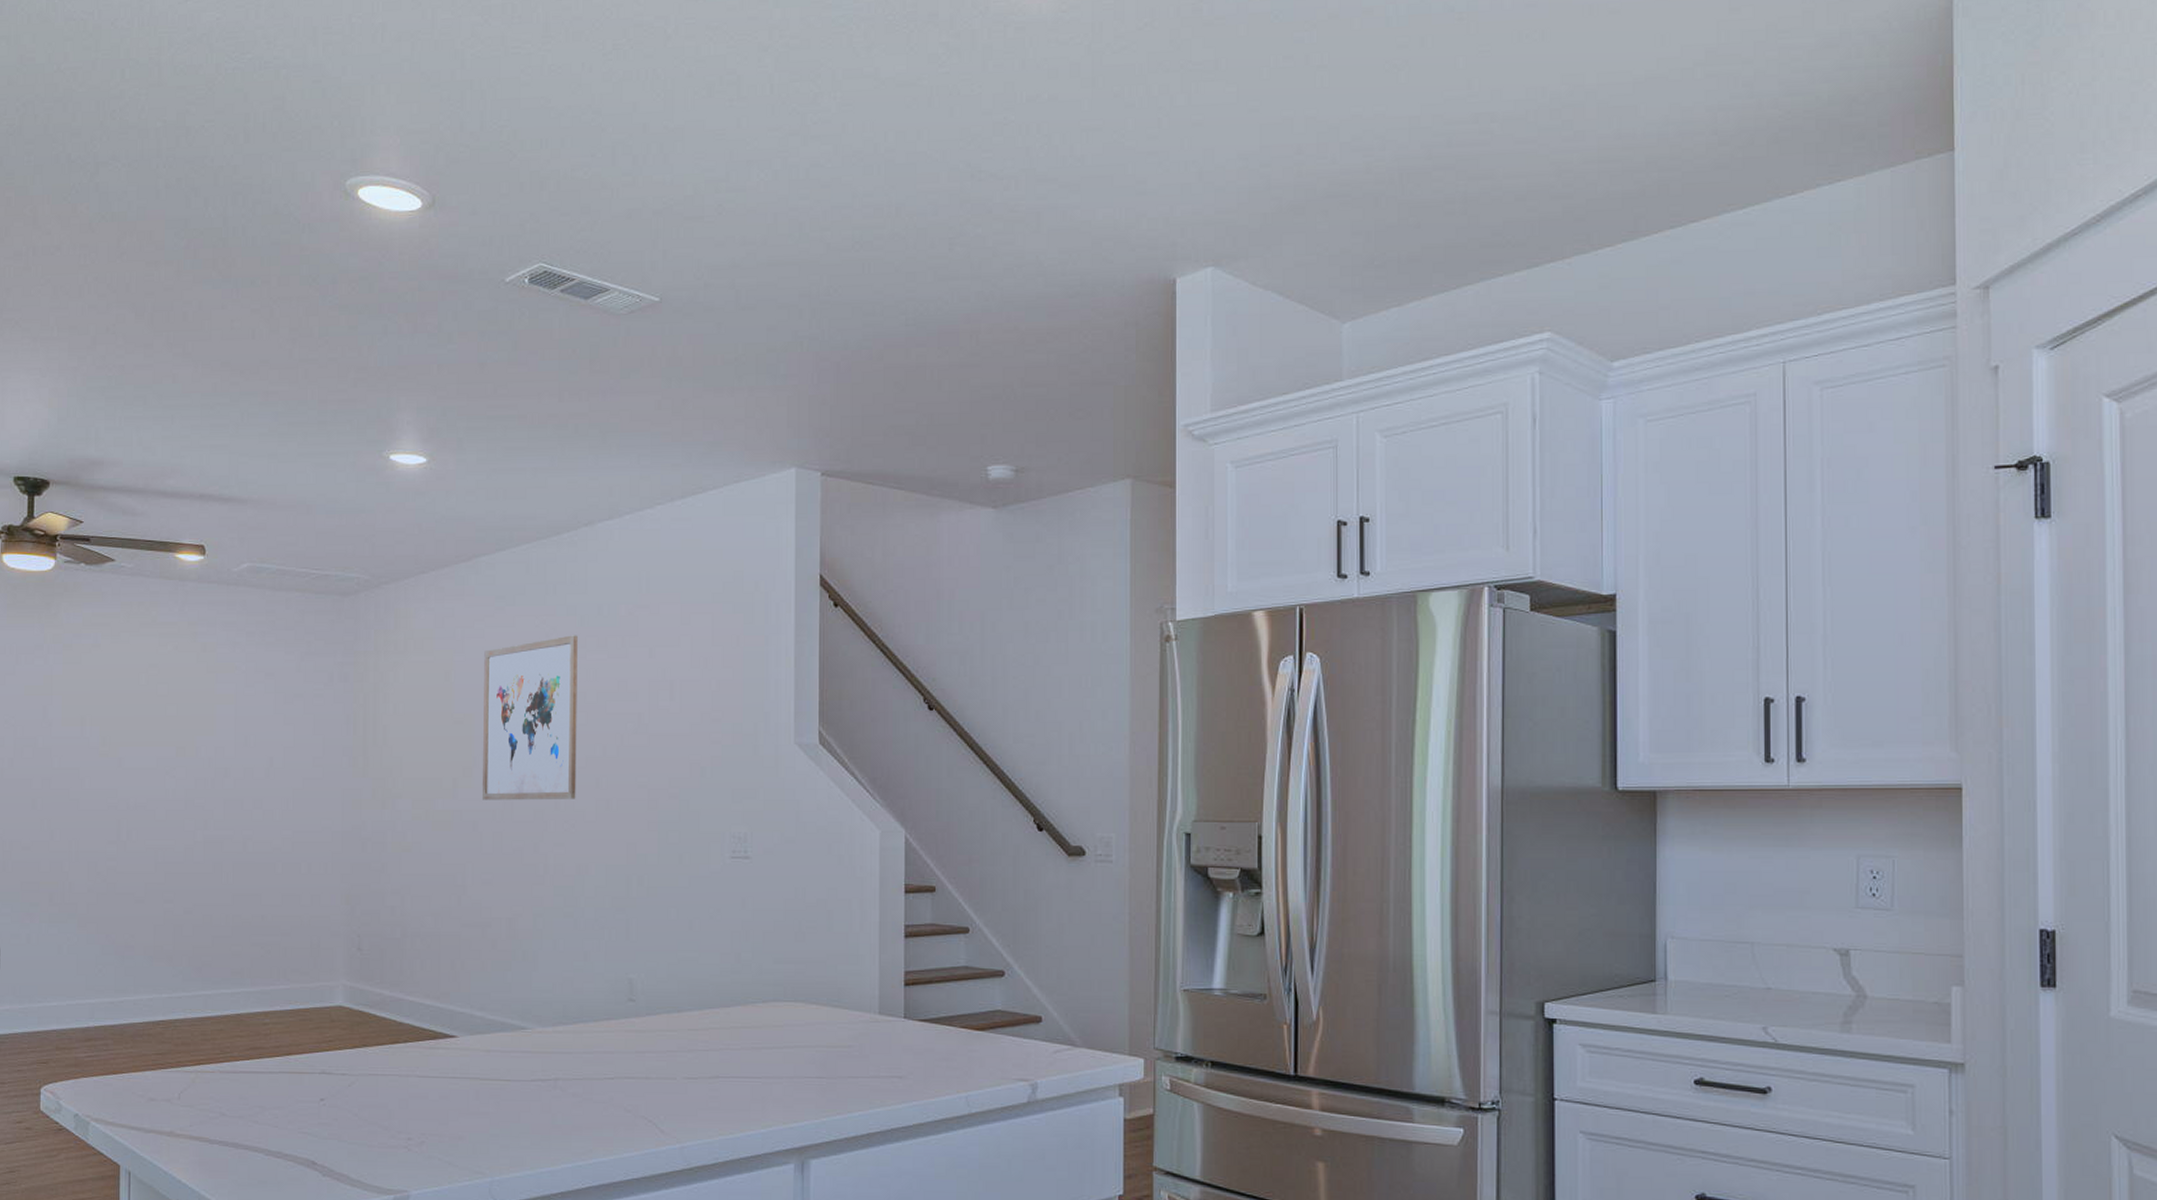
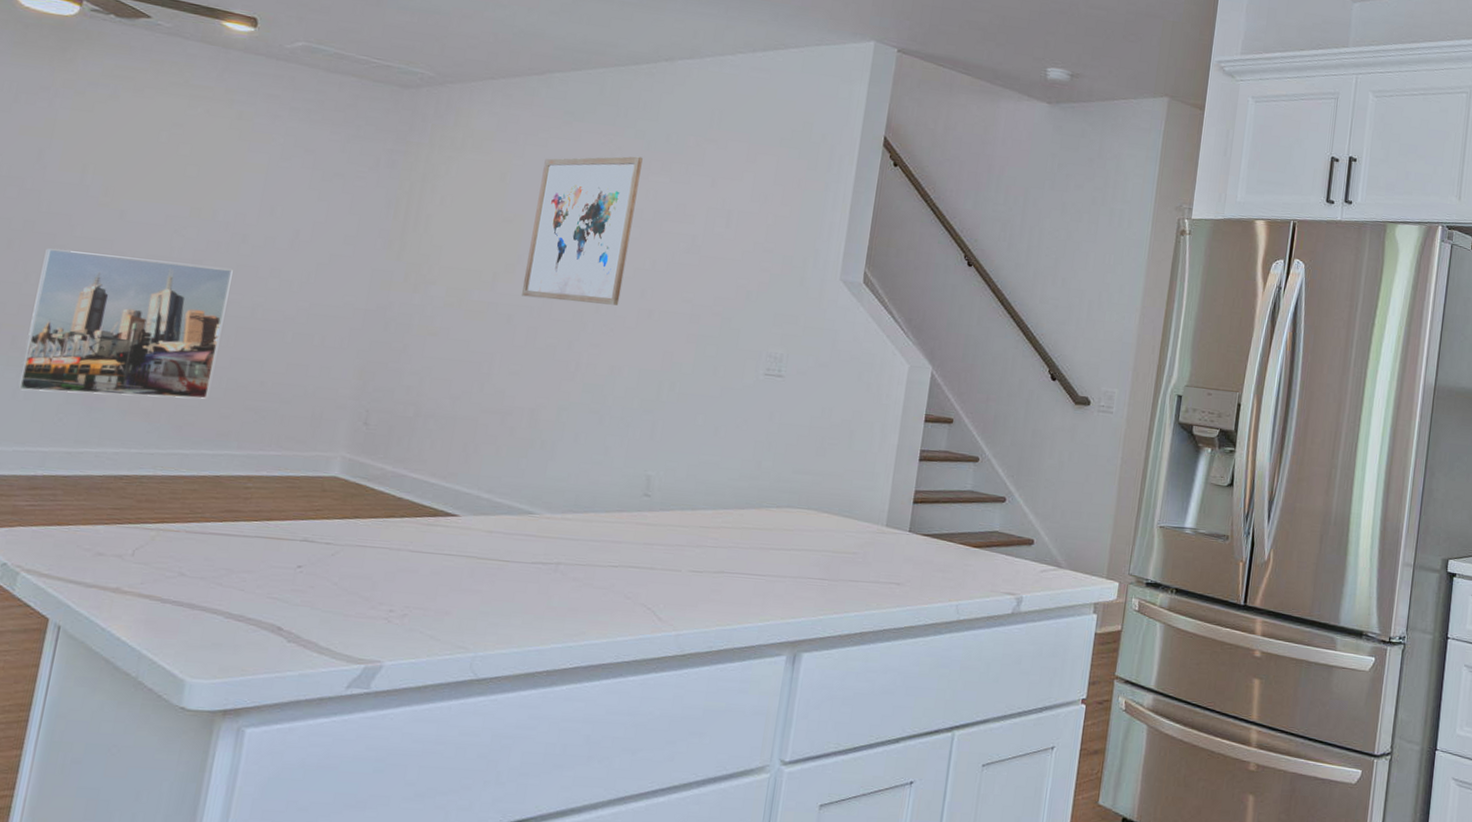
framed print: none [61,804,221,946] -> present [17,248,233,399]

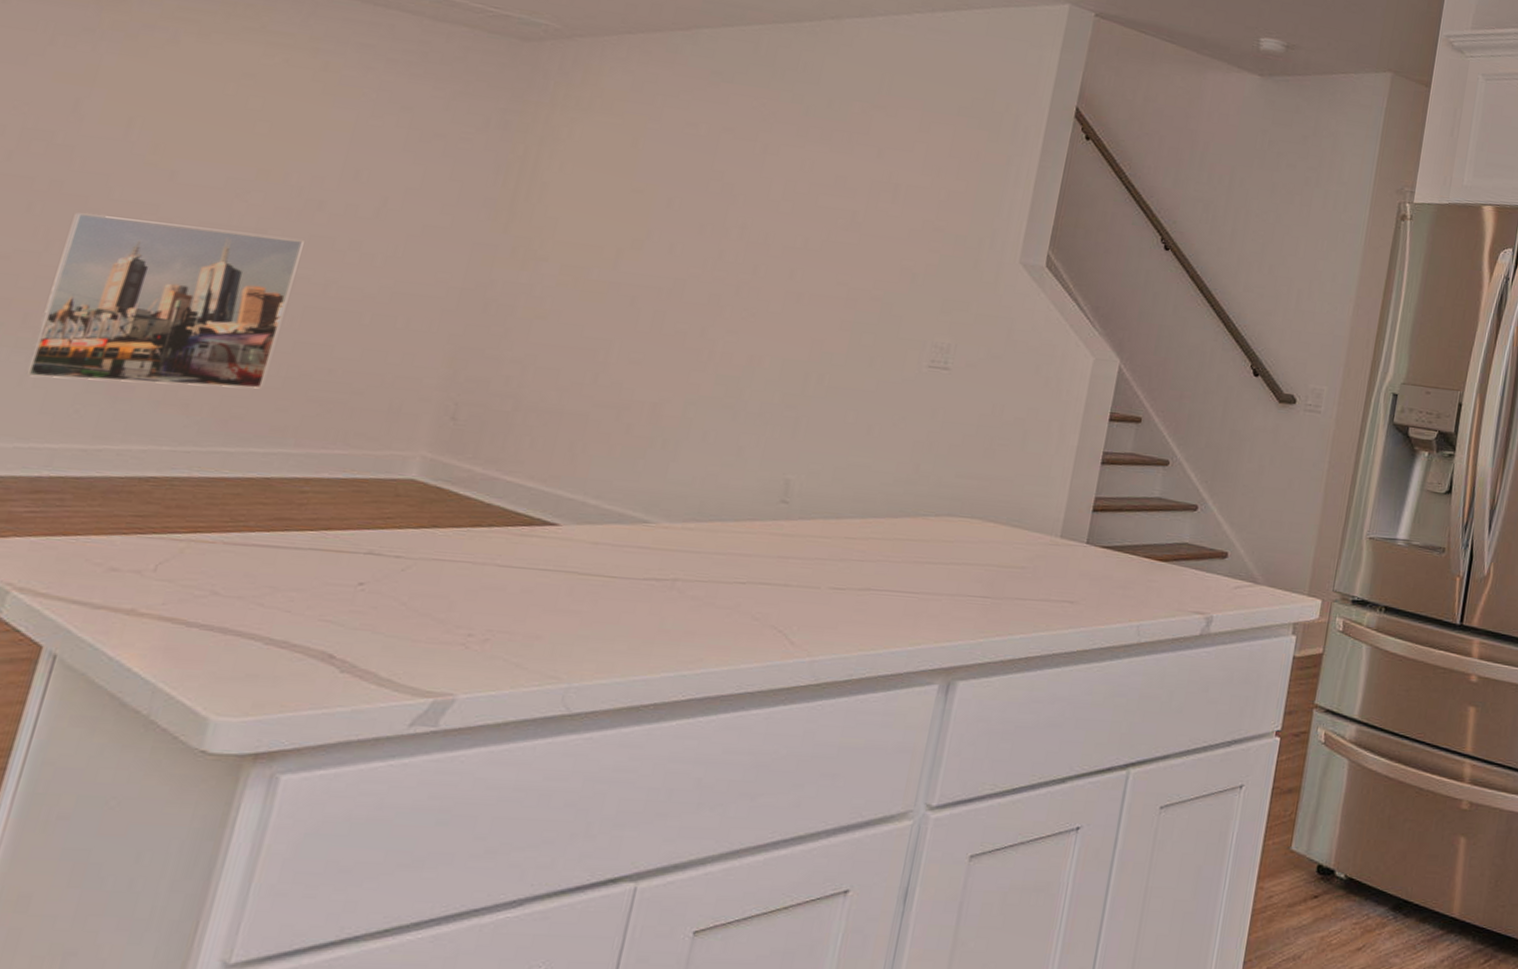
wall art: present [521,156,643,306] -> none [648,122,800,288]

